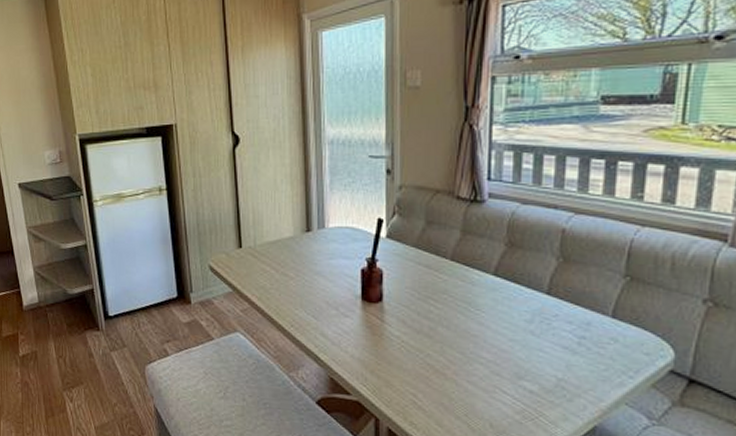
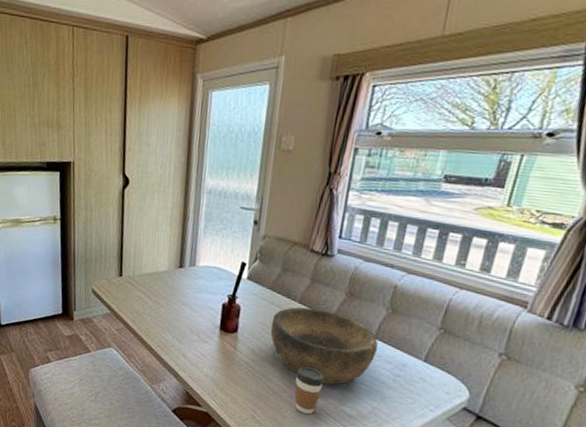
bowl: none [421,264,553,355] -> present [270,307,378,385]
coffee cup: none [458,336,494,394] -> present [294,367,324,415]

